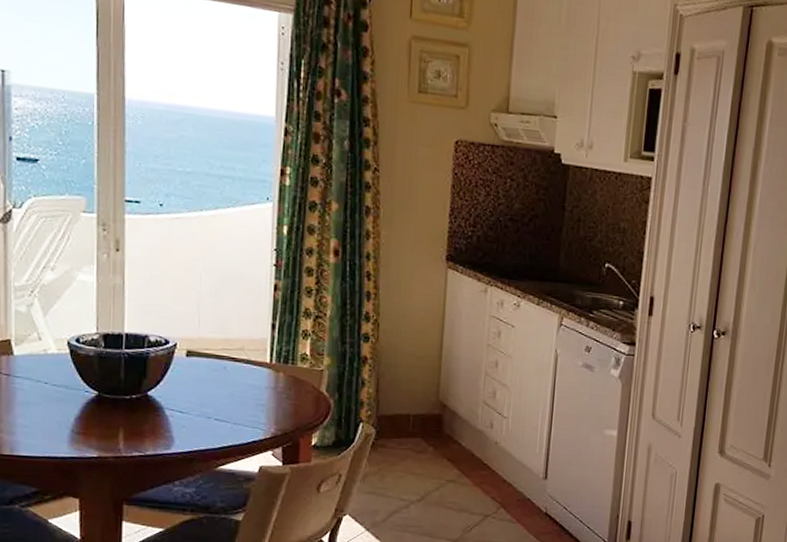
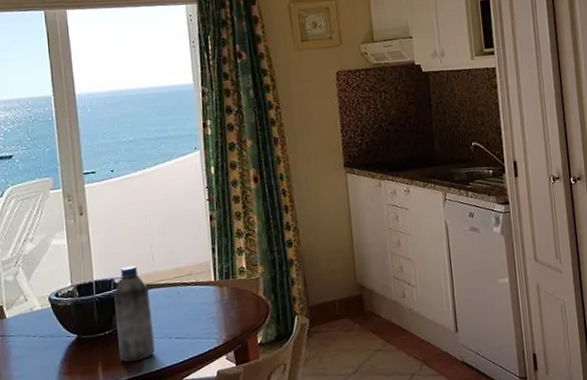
water bottle: none [145,324,190,436] -> present [113,265,155,362]

